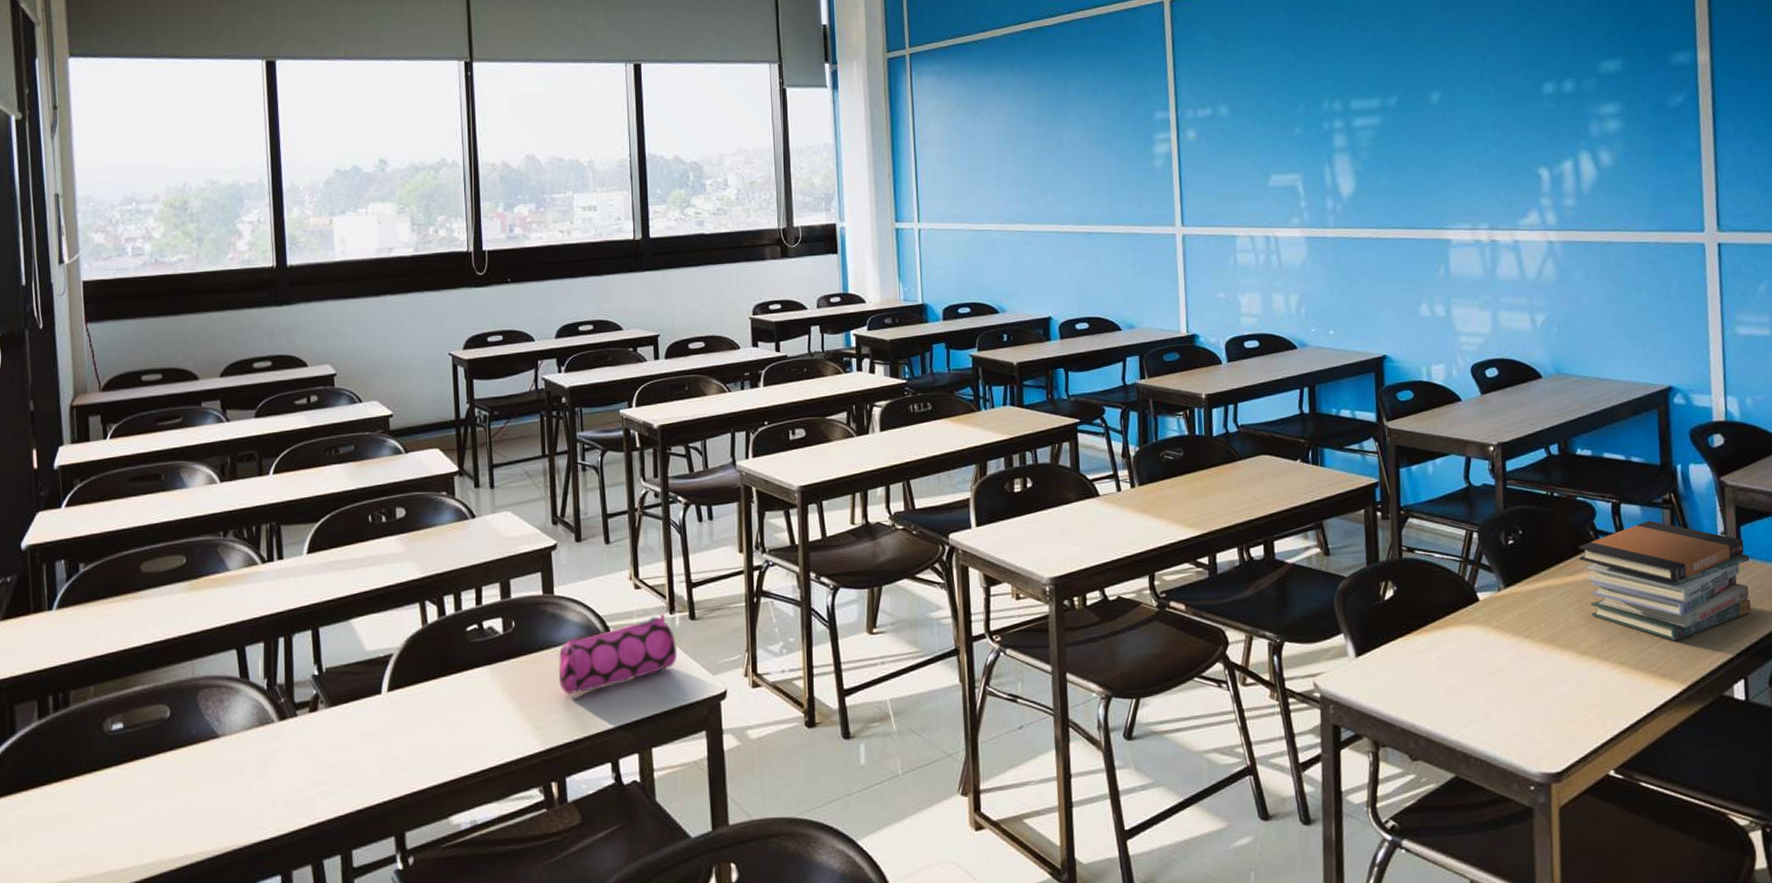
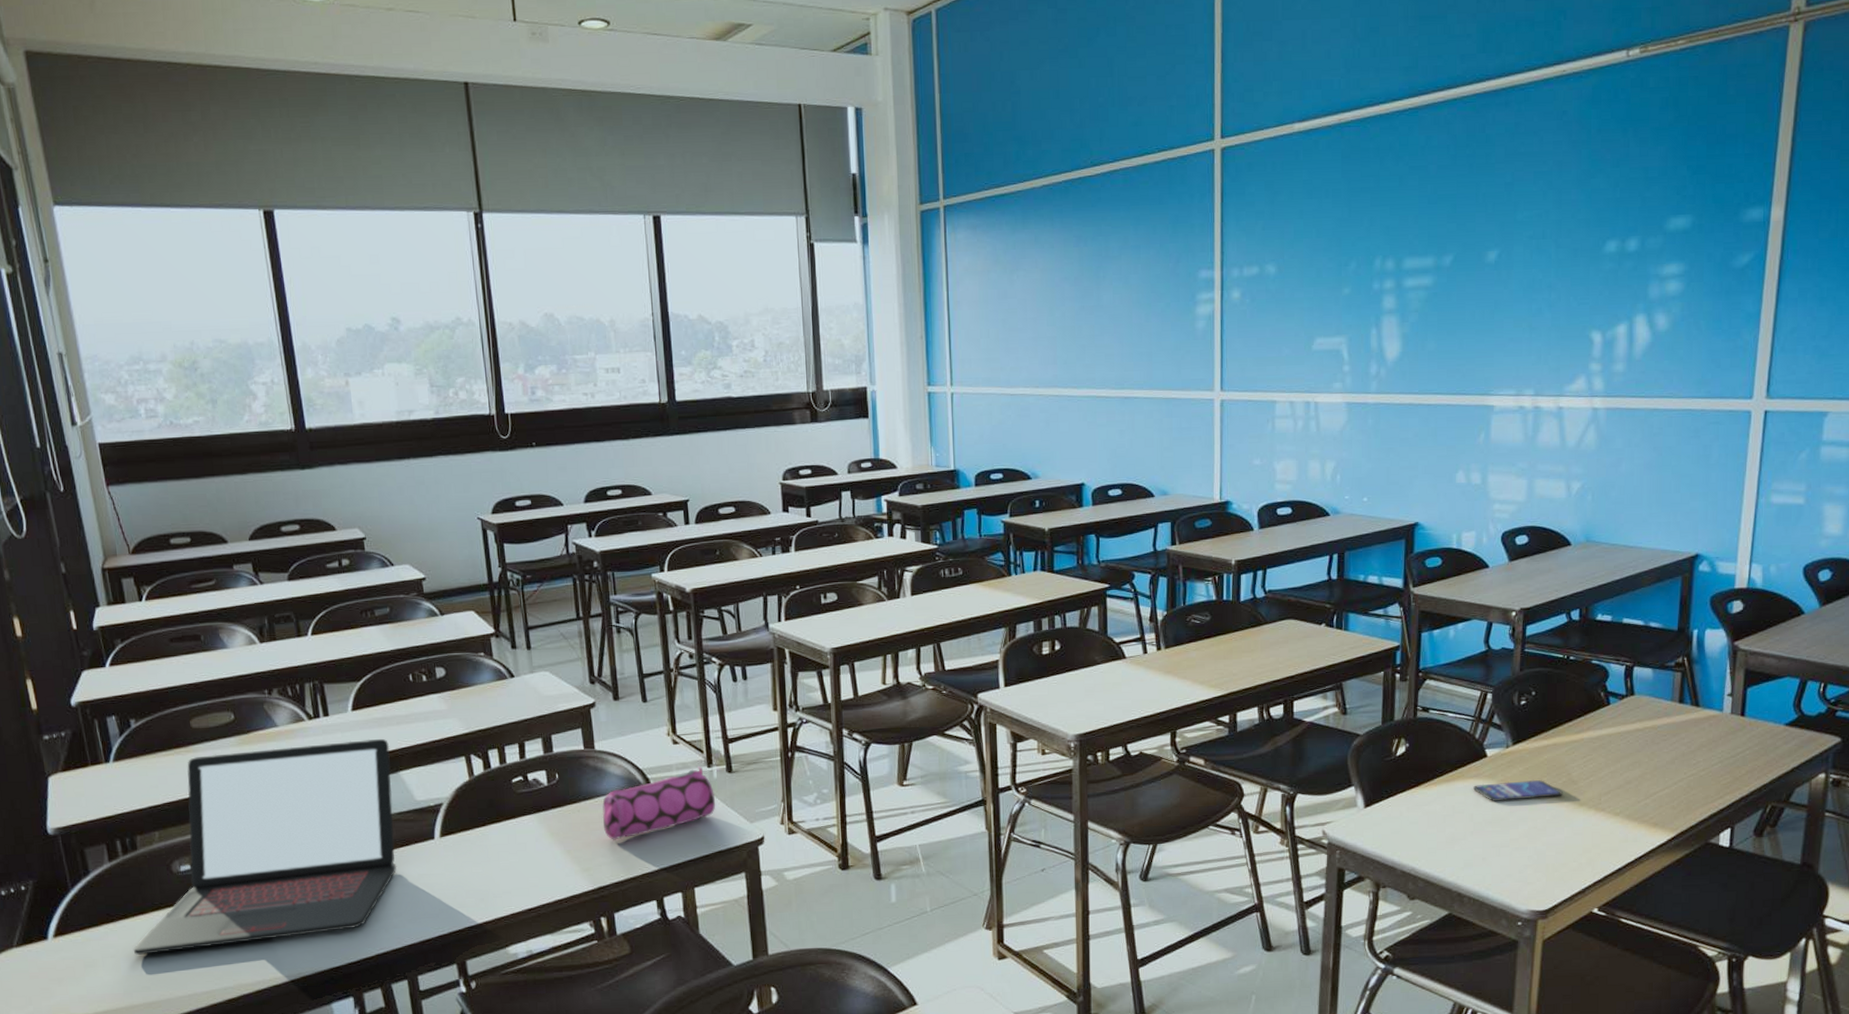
laptop: none [51,583,343,826] -> present [133,738,397,955]
smartphone: none [1468,625,1562,650] -> present [1473,779,1563,802]
book stack: present [1578,520,1752,641] -> none [1588,682,1752,794]

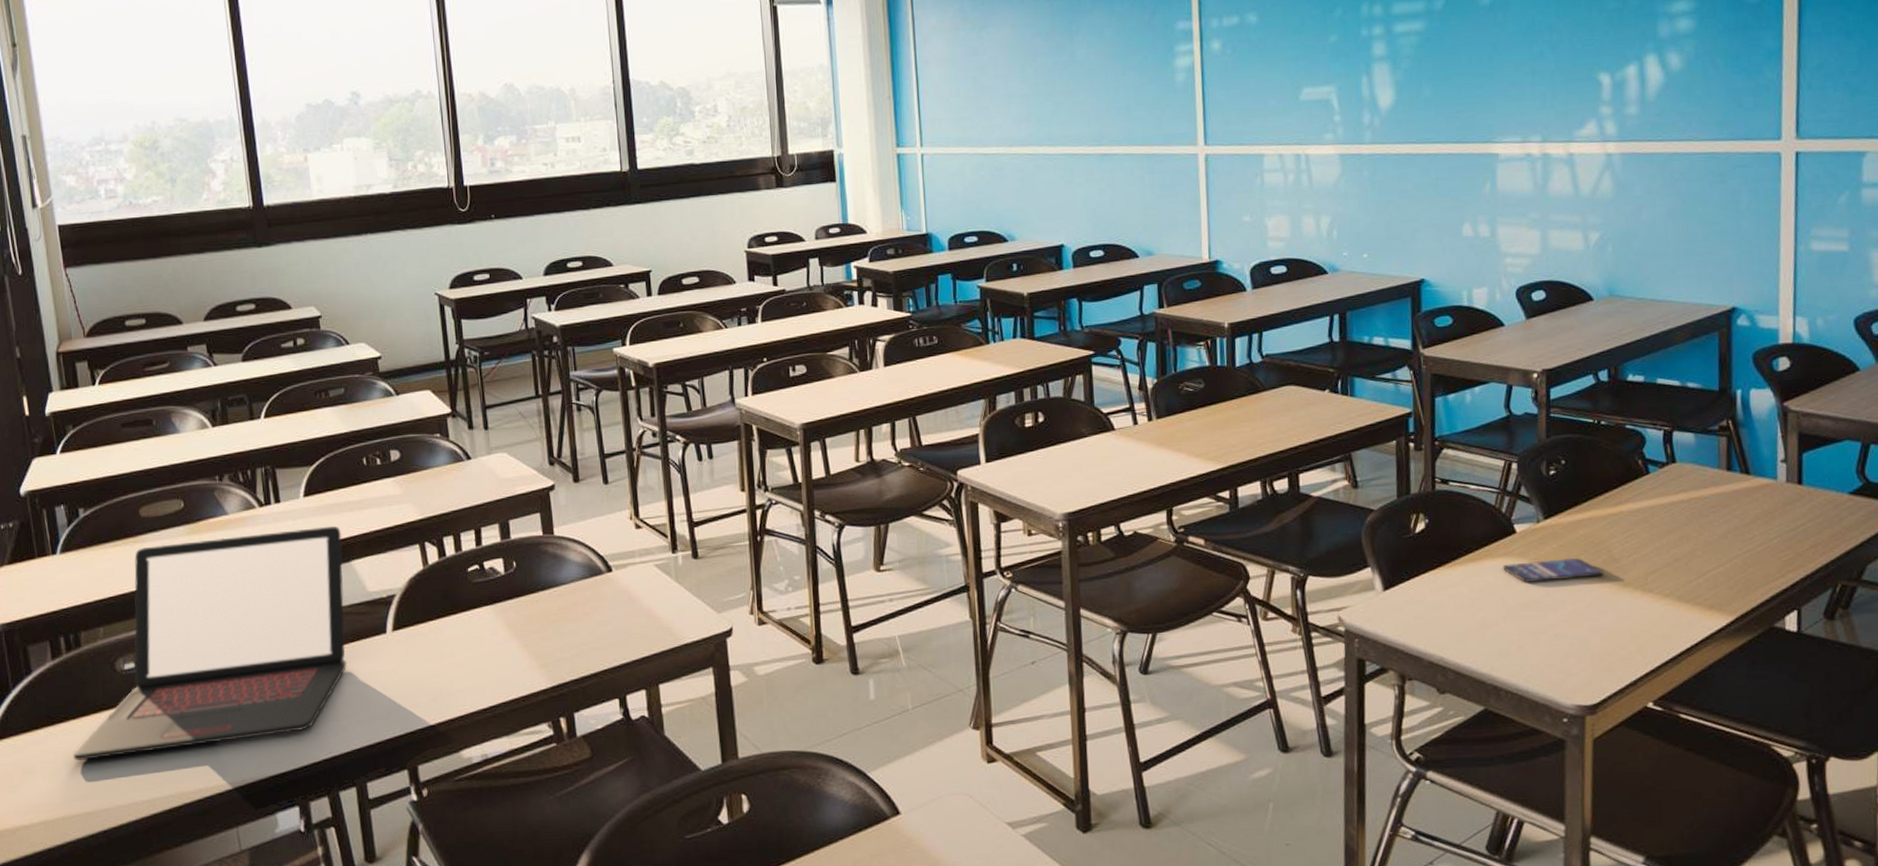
pencil case: present [602,765,716,840] -> none [561,551,681,633]

